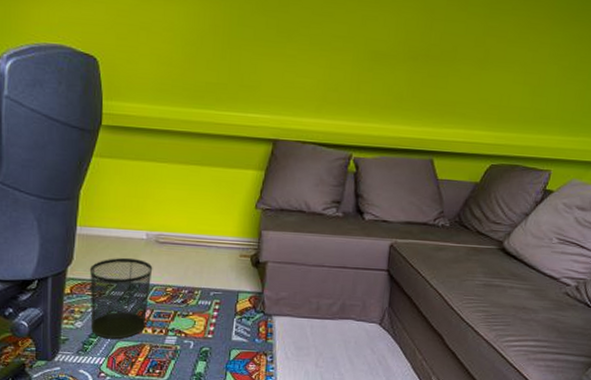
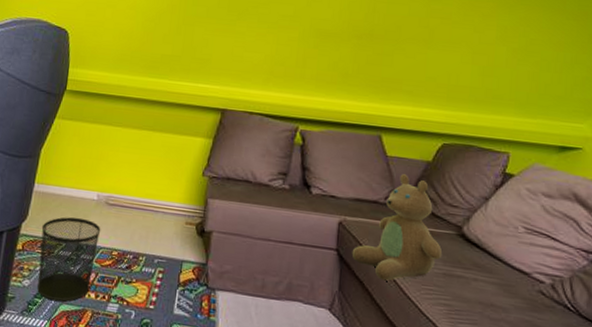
teddy bear: none [401,196,484,295] -> present [351,174,443,281]

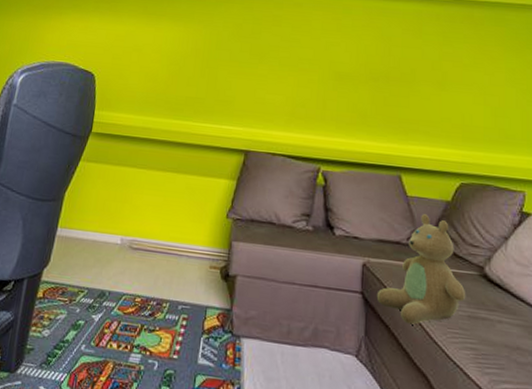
waste bin: present [37,217,101,302] -> none [57,262,124,354]

